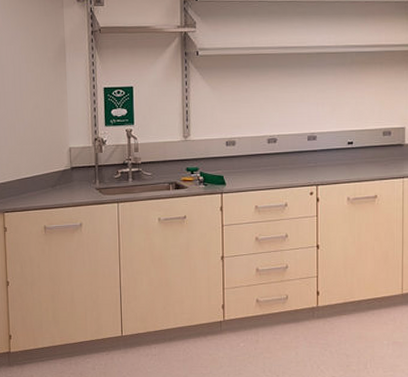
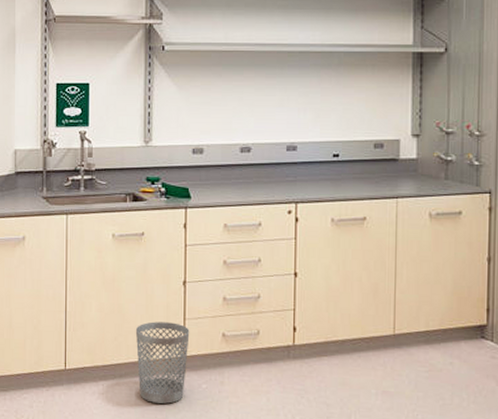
wastebasket: none [181,292,228,361] -> present [135,321,190,404]

